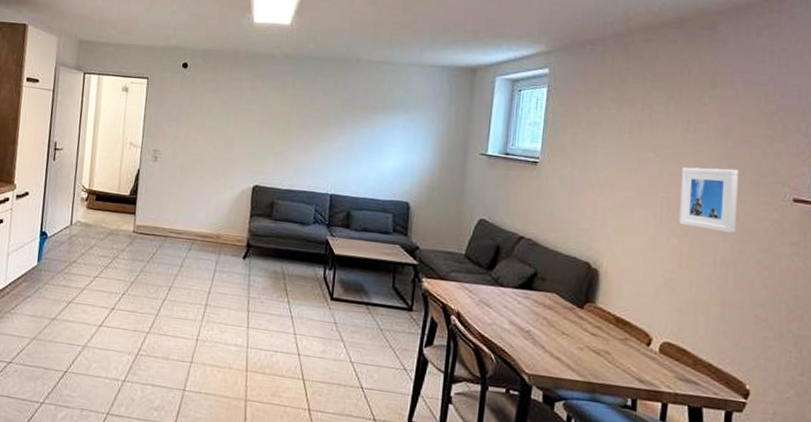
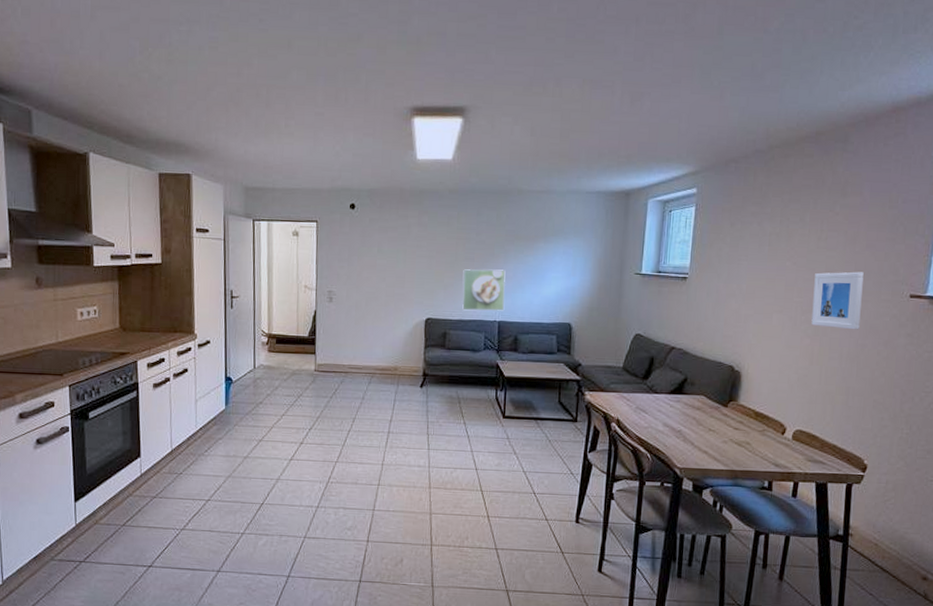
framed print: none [292,137,341,184] -> present [462,269,506,311]

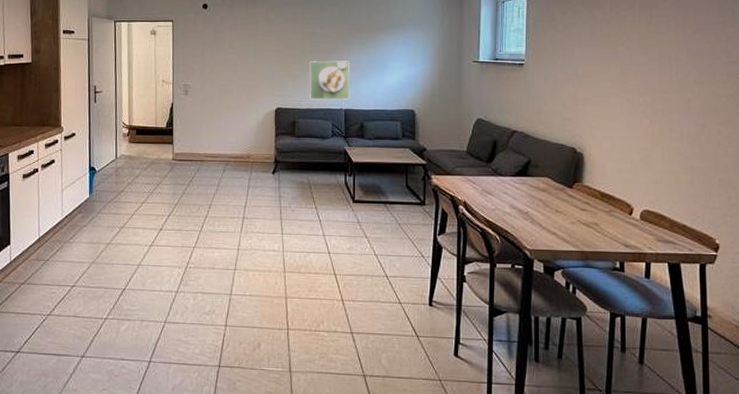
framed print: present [811,271,864,330] -> none [648,54,698,111]

